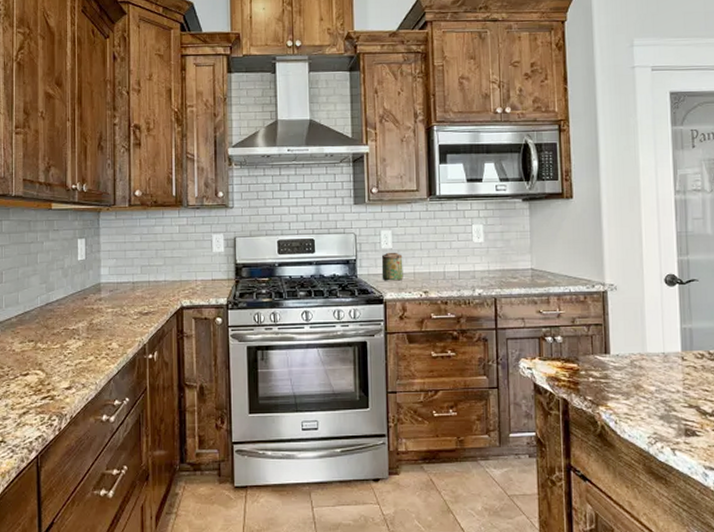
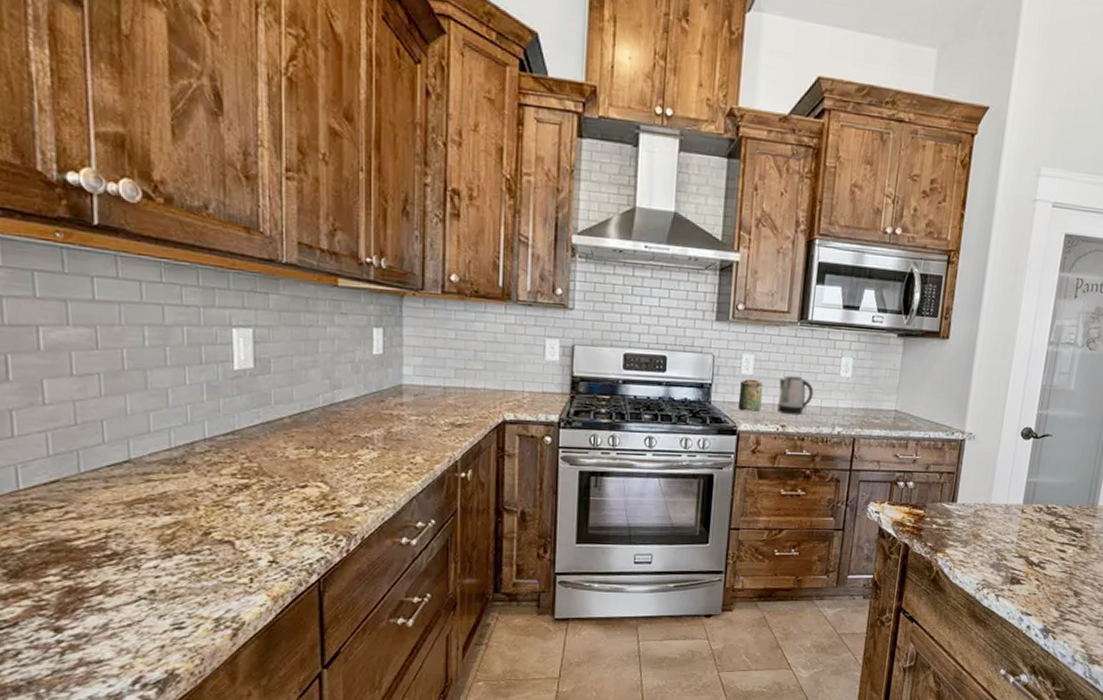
kettle: none [417,246,450,282] -> present [776,376,814,416]

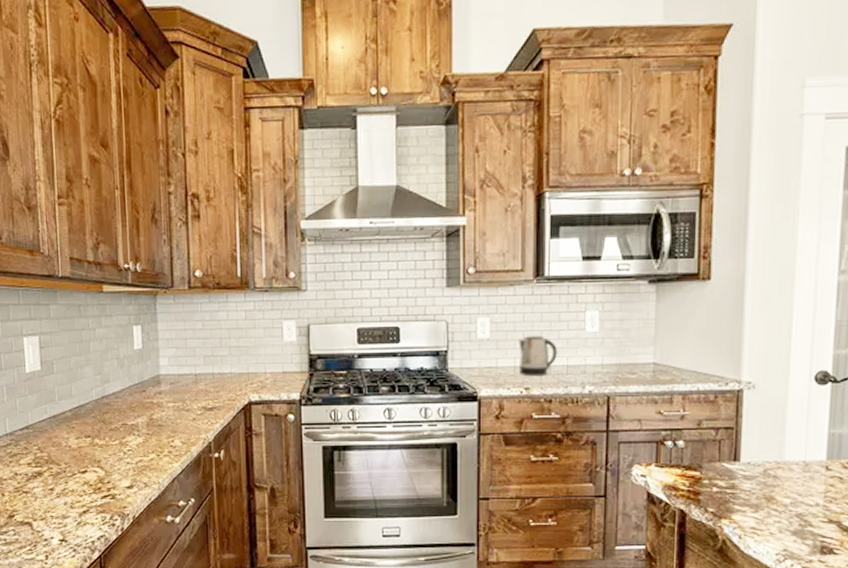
canister: present [738,378,763,412] -> none [476,342,502,376]

